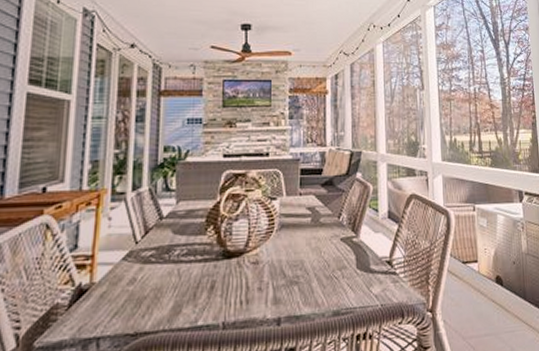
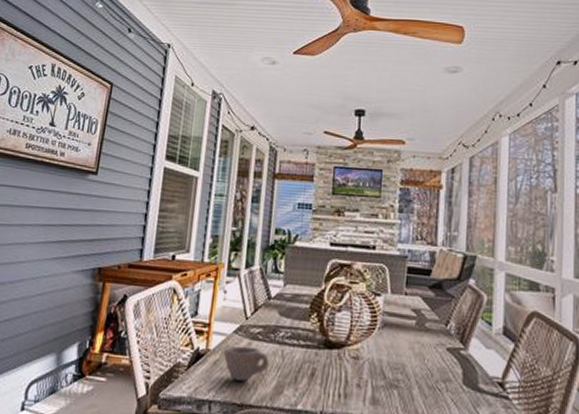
cup: none [112,271,164,310] -> present [224,346,269,382]

